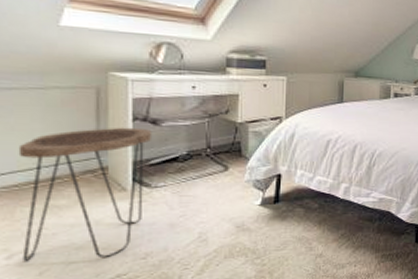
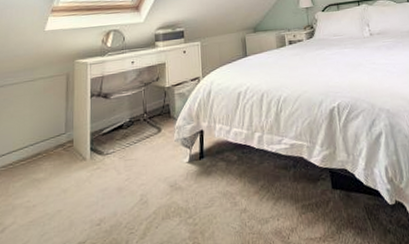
side table: present [18,127,153,261] -> none [11,102,104,234]

